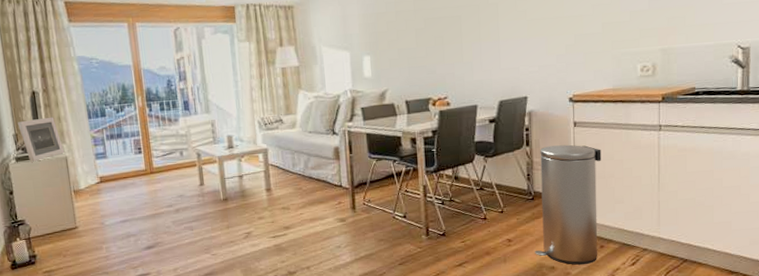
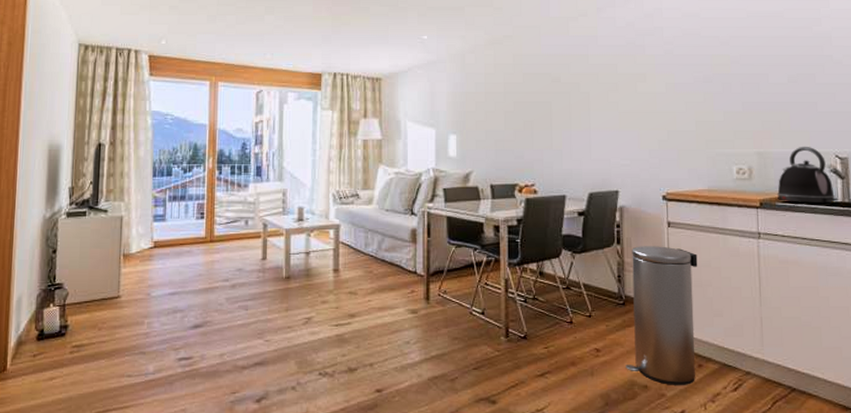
picture frame: present [18,117,65,162] -> none [77,172,121,219]
kettle: none [679,39,736,94] -> present [777,146,836,203]

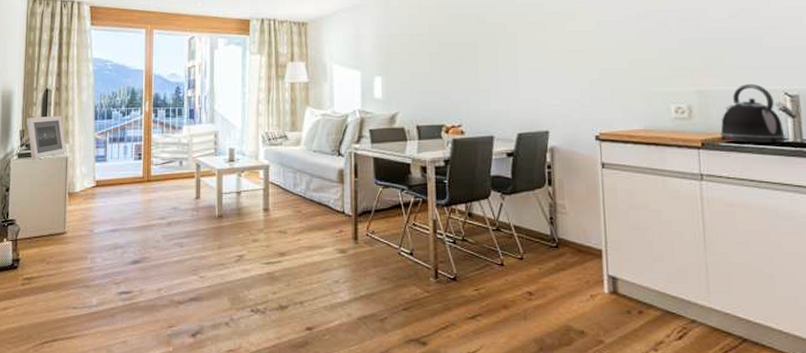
picture frame: none [77,172,121,219] -> present [27,115,67,160]
pedal bin: present [626,246,698,385] -> none [560,187,636,332]

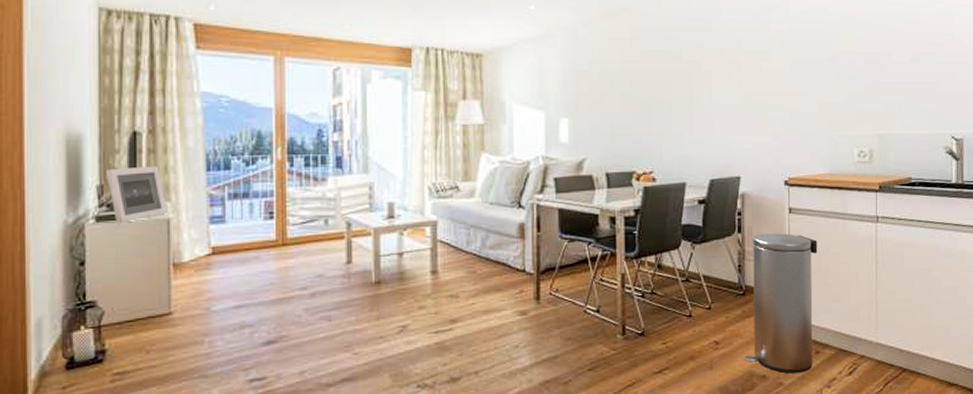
pedal bin: none [560,187,636,332] -> present [745,233,818,374]
kettle: present [720,83,787,143] -> none [896,127,951,185]

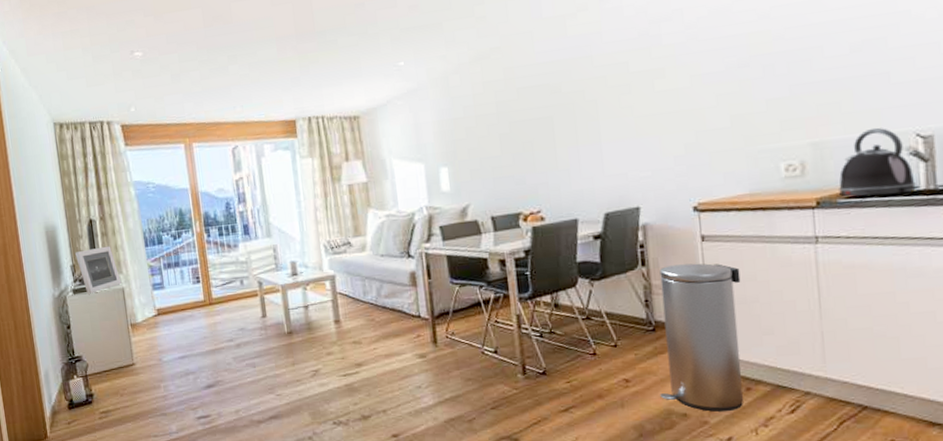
kettle: none [896,127,951,185] -> present [839,127,917,197]

